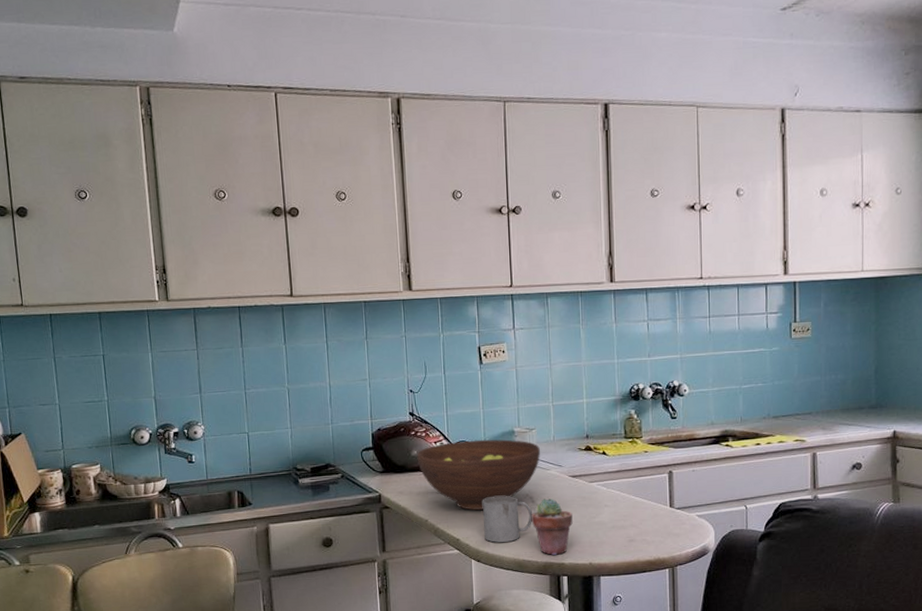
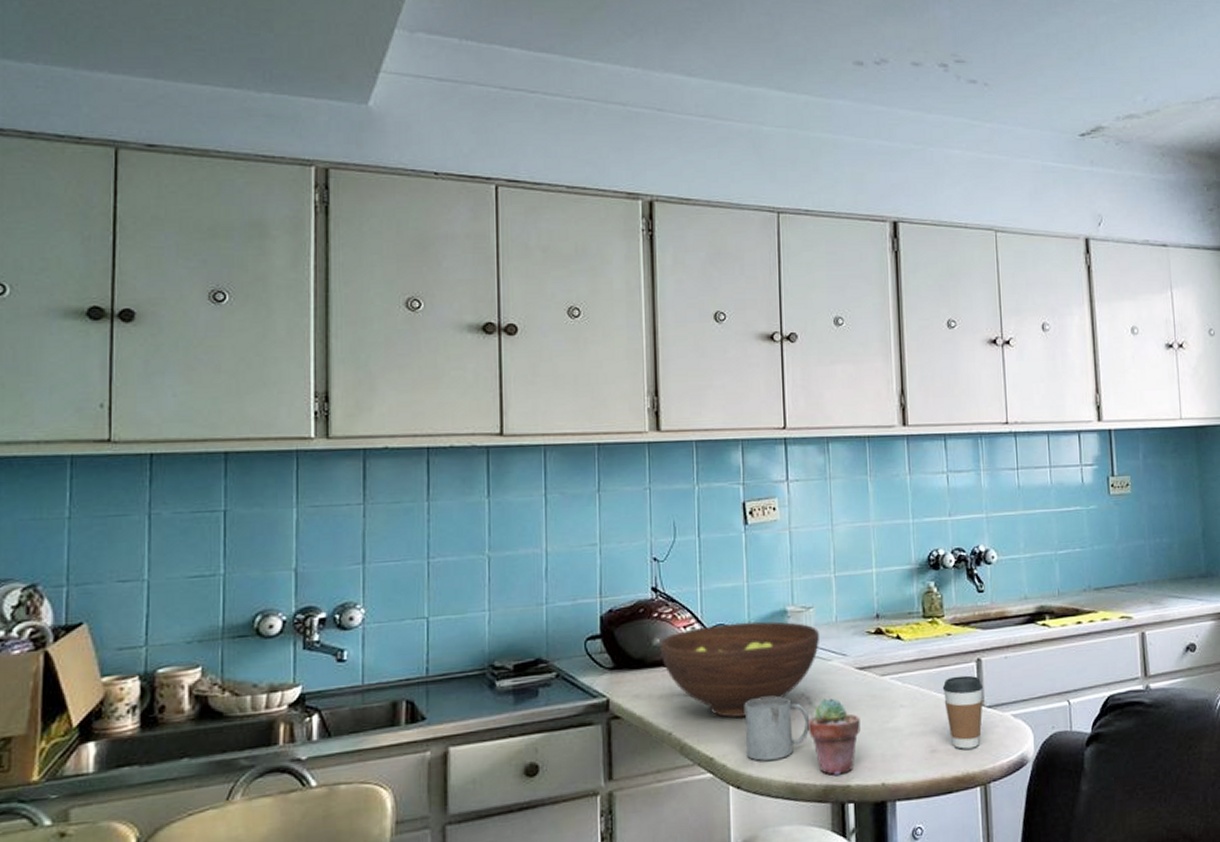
coffee cup: none [639,484,673,540] -> present [942,675,983,749]

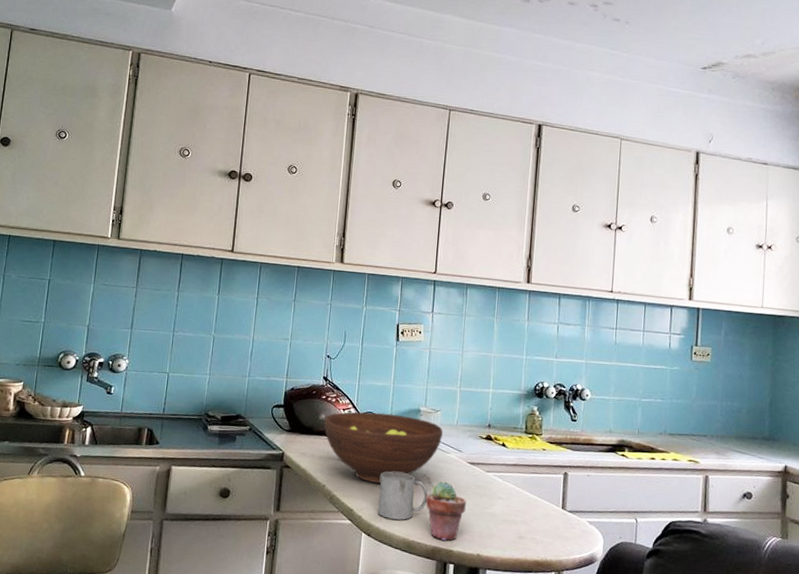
coffee cup: present [942,675,983,749] -> none [533,483,566,542]

